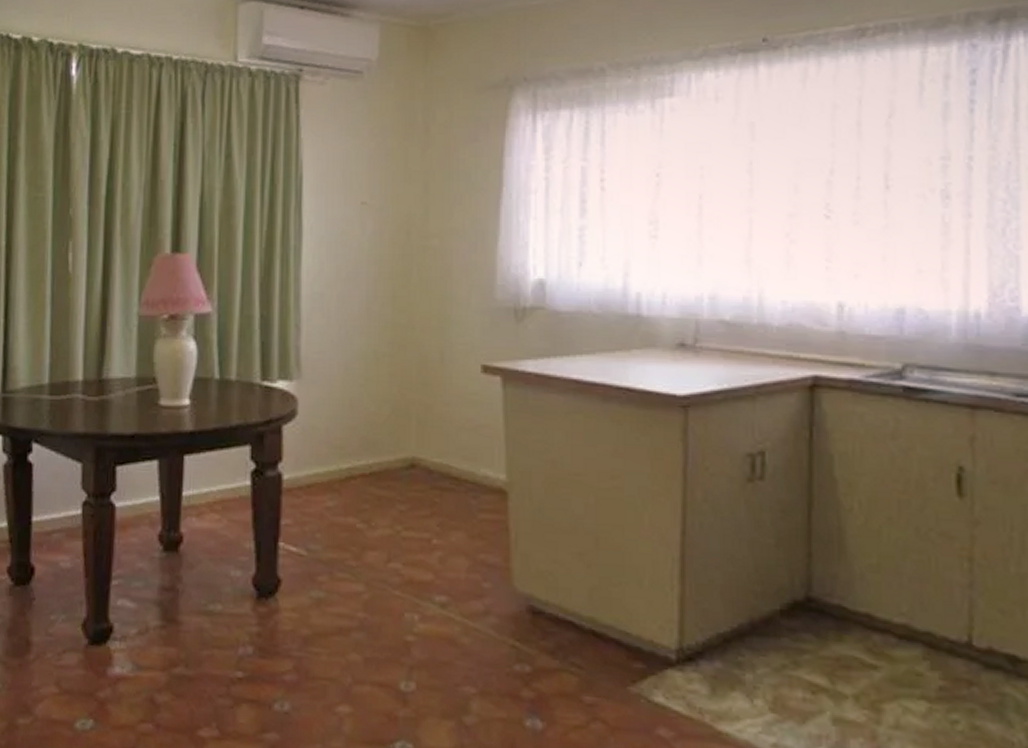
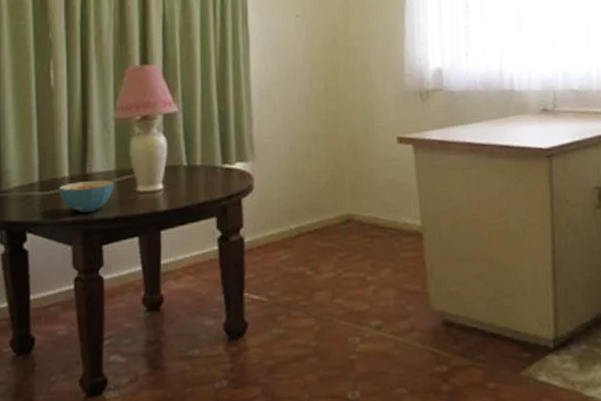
cereal bowl: none [70,387,133,425] -> present [58,180,114,212]

